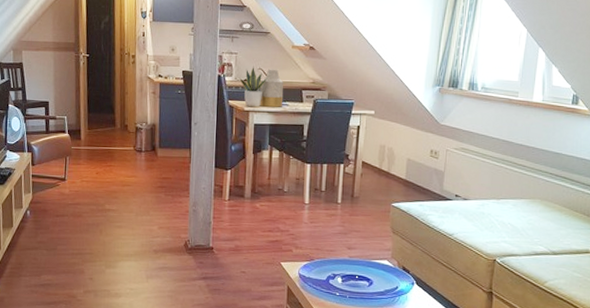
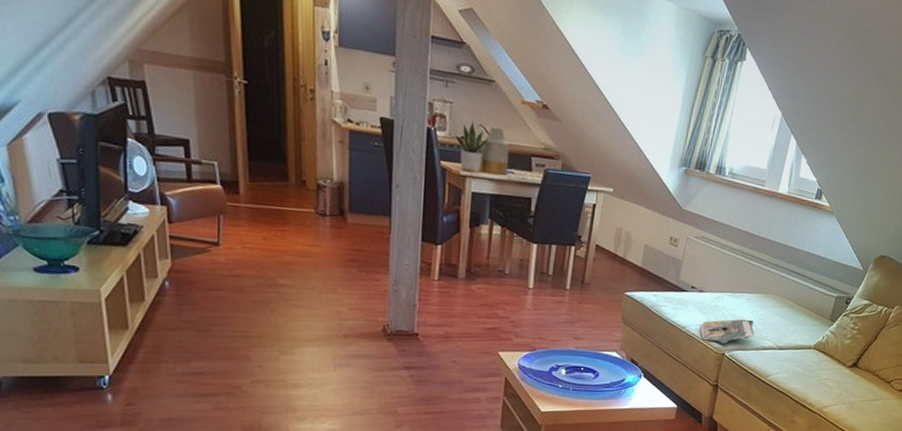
magazine: none [467,225,524,250] -> present [699,319,754,344]

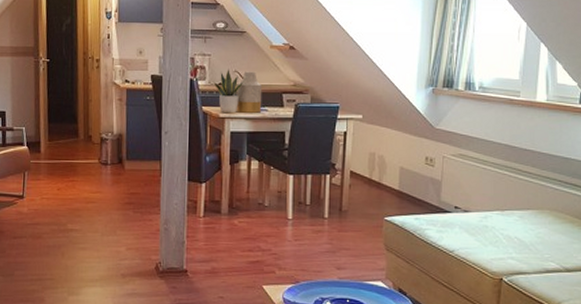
magazine: present [699,319,754,344] -> none [469,239,534,267]

